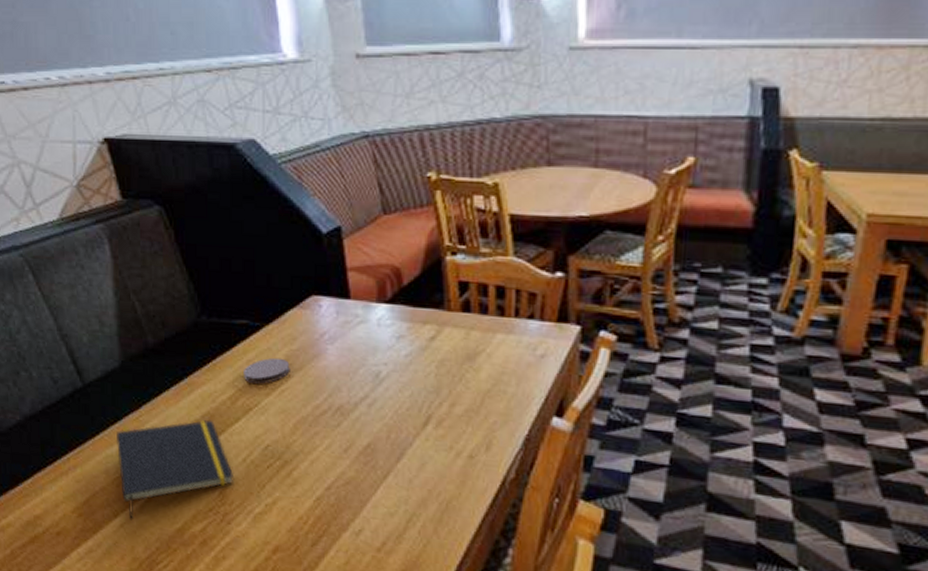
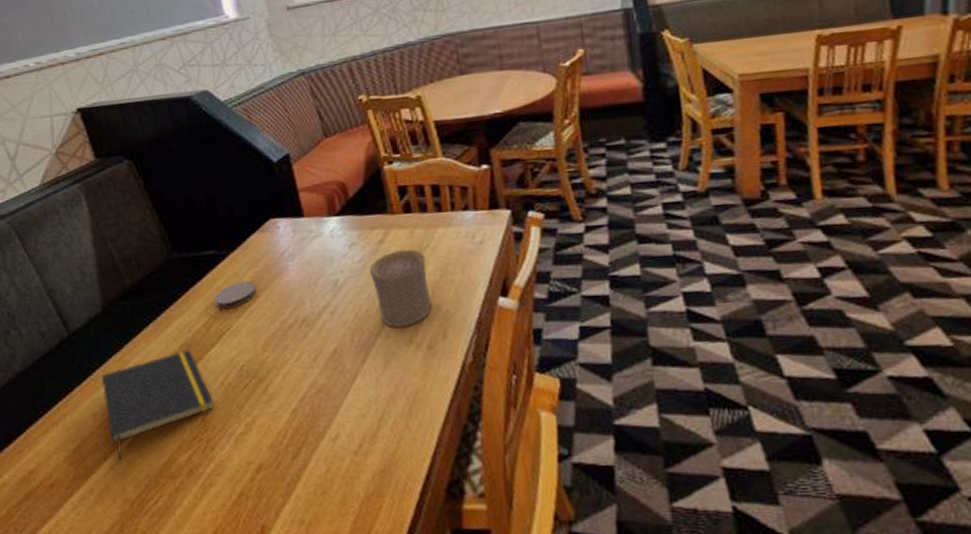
cup: none [416,351,479,432] -> present [370,250,432,327]

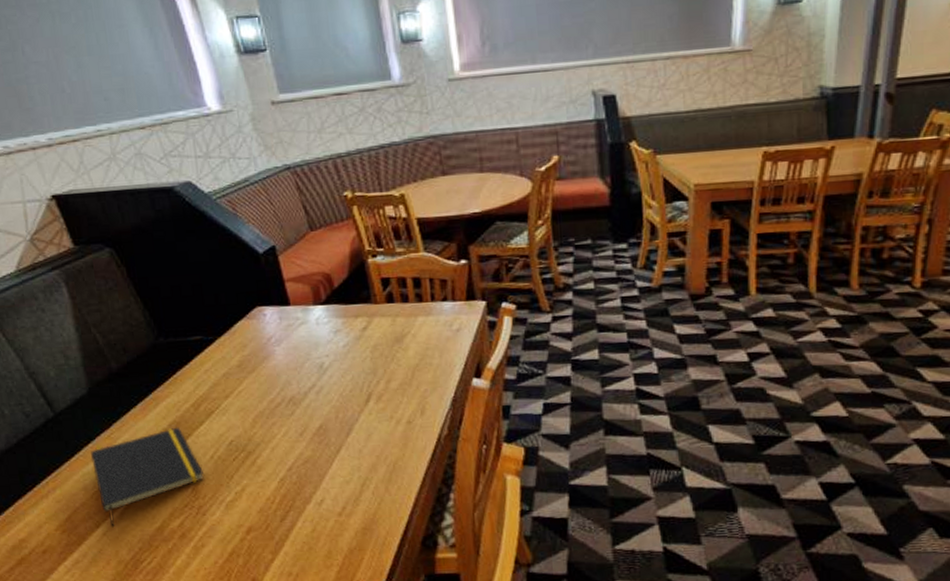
coaster: present [214,281,257,309] -> none [202,364,245,390]
cup: present [370,250,432,327] -> none [354,336,412,405]

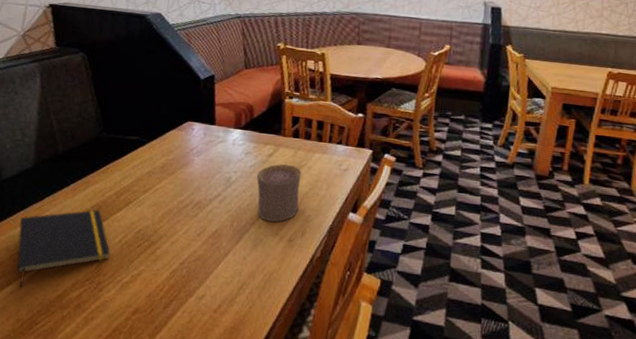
cup: none [354,336,412,405] -> present [257,164,302,222]

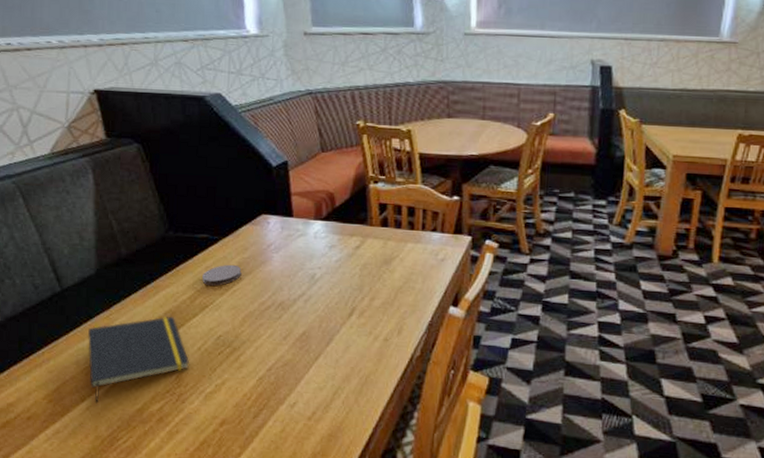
coaster: none [129,165,165,184] -> present [202,264,242,286]
cup: present [257,164,302,222] -> none [344,257,394,321]

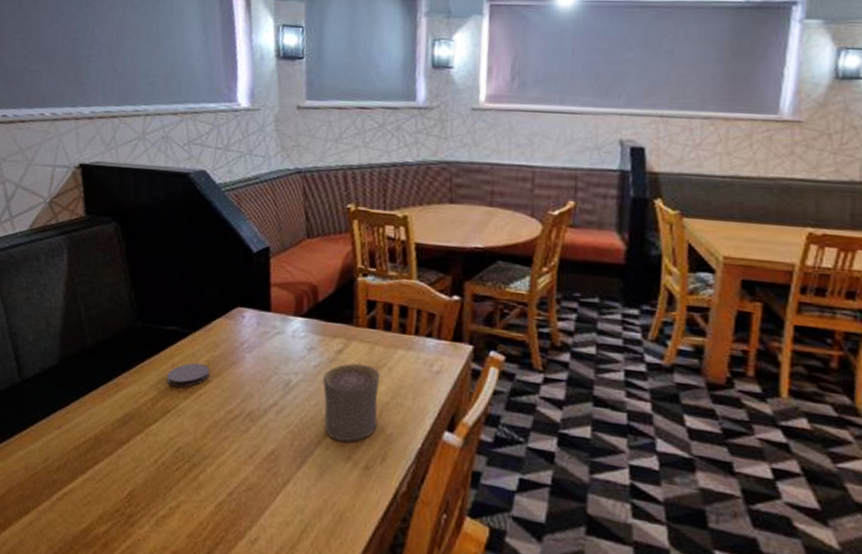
notepad: present [87,316,189,404] -> none [36,419,144,518]
cup: none [344,257,394,321] -> present [323,363,380,442]

